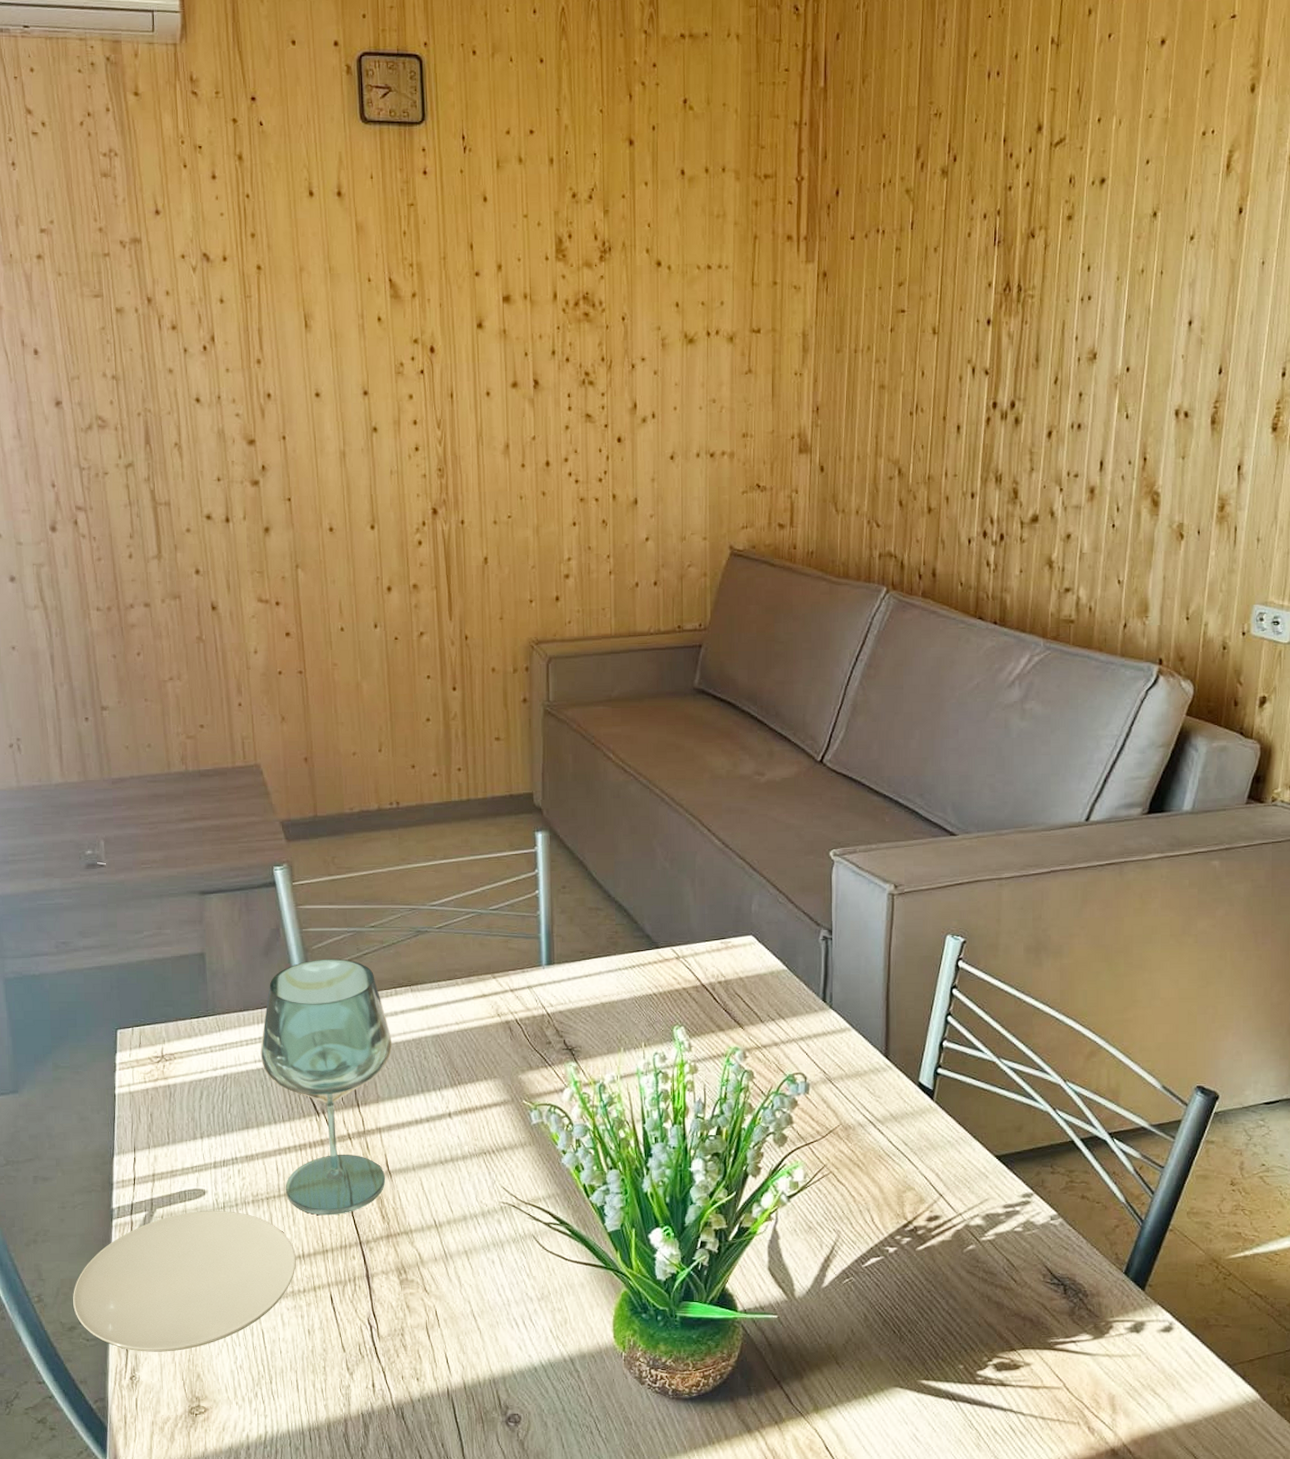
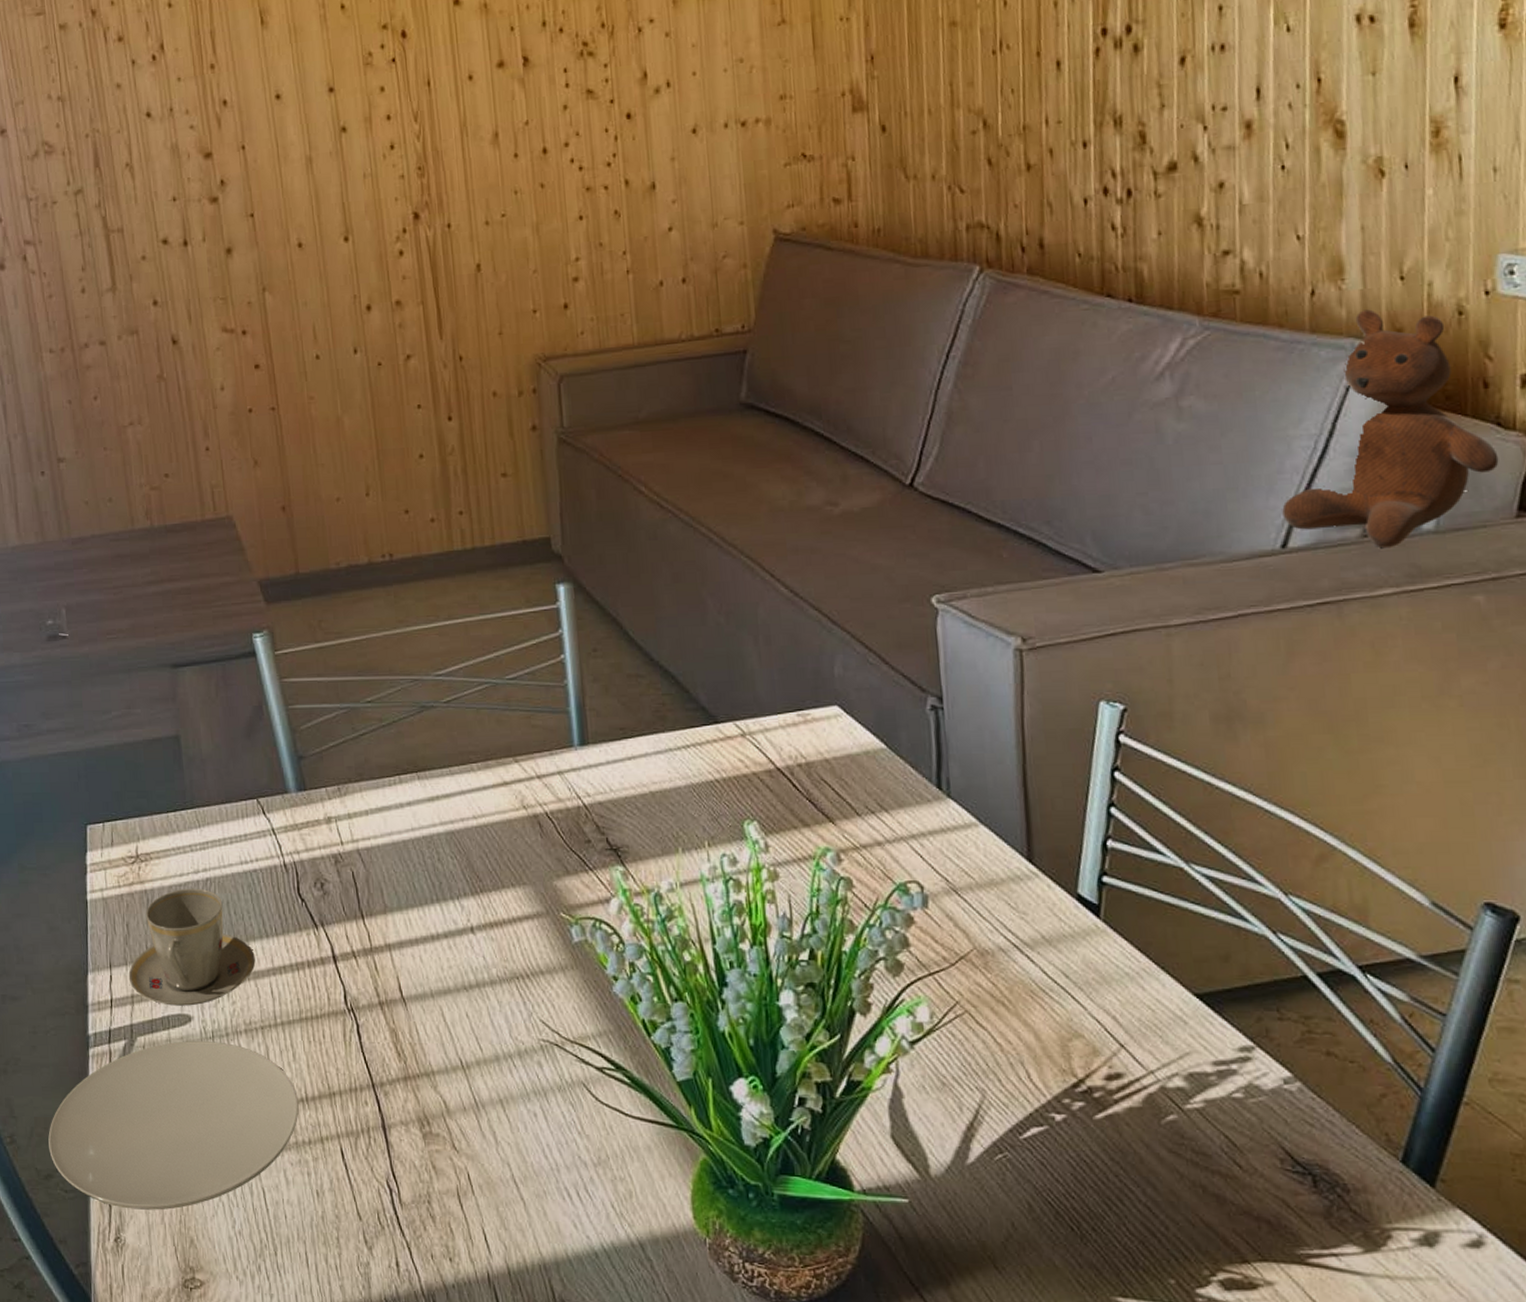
teacup: none [150,1083,264,1182] -> present [128,888,256,1006]
wine glass: present [260,958,392,1216] -> none [246,740,399,1051]
teddy bear: none [1089,641,1239,824] -> present [1282,309,1499,549]

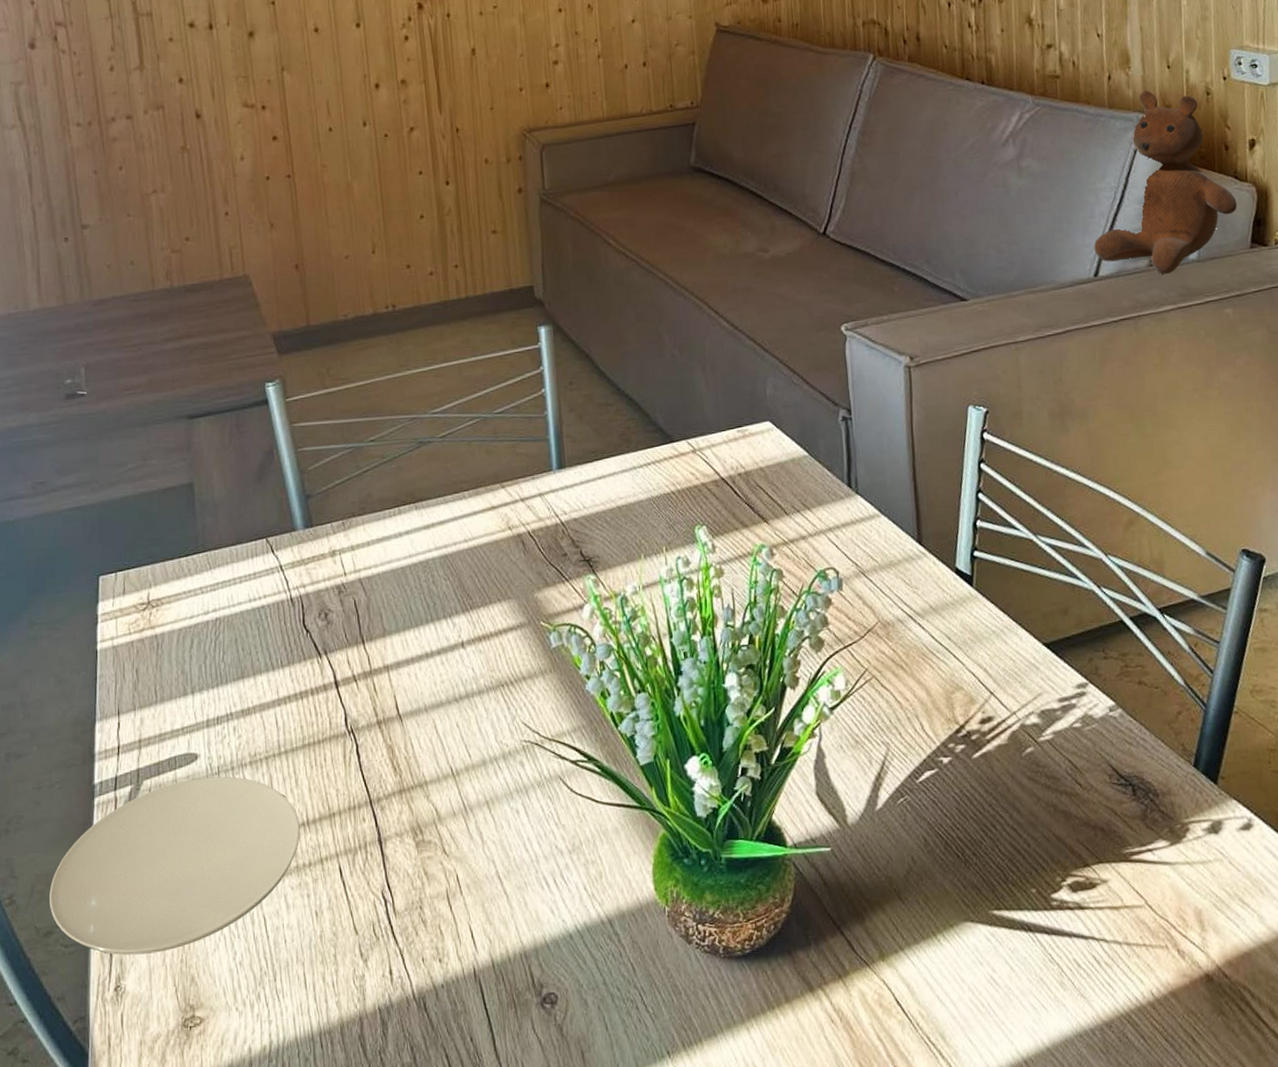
teacup: present [128,888,256,1006] -> none [136,628,262,746]

